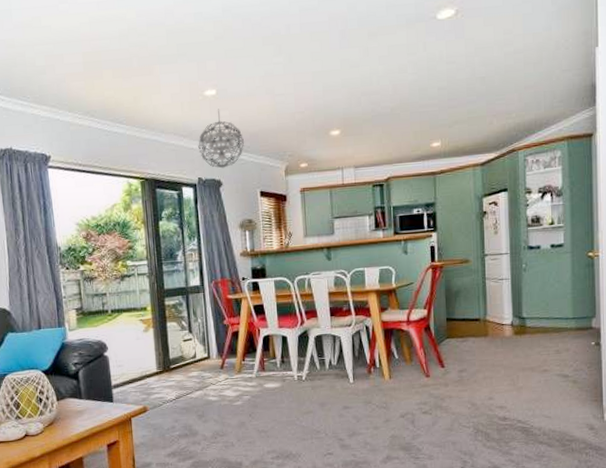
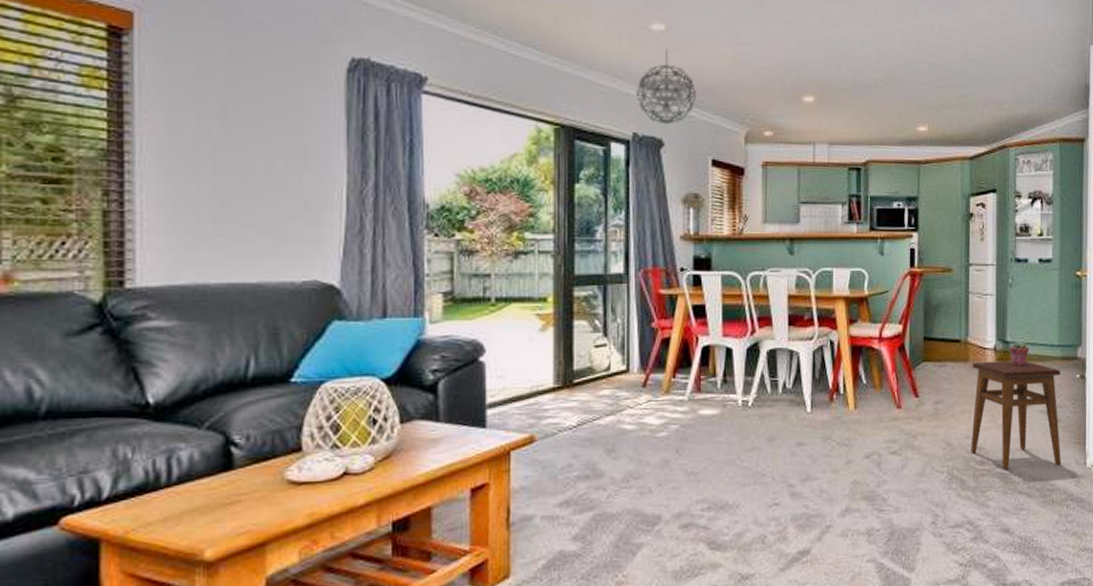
stool: none [491,333,579,424] -> present [971,361,1061,469]
potted succulent: none [526,316,544,338] -> present [1009,340,1029,366]

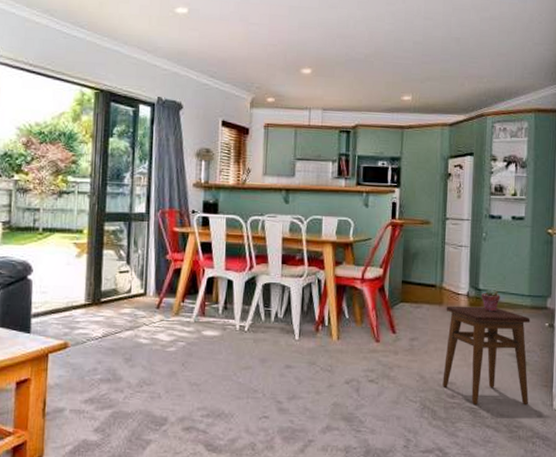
pendant light: present [636,49,696,125] -> none [162,28,211,91]

